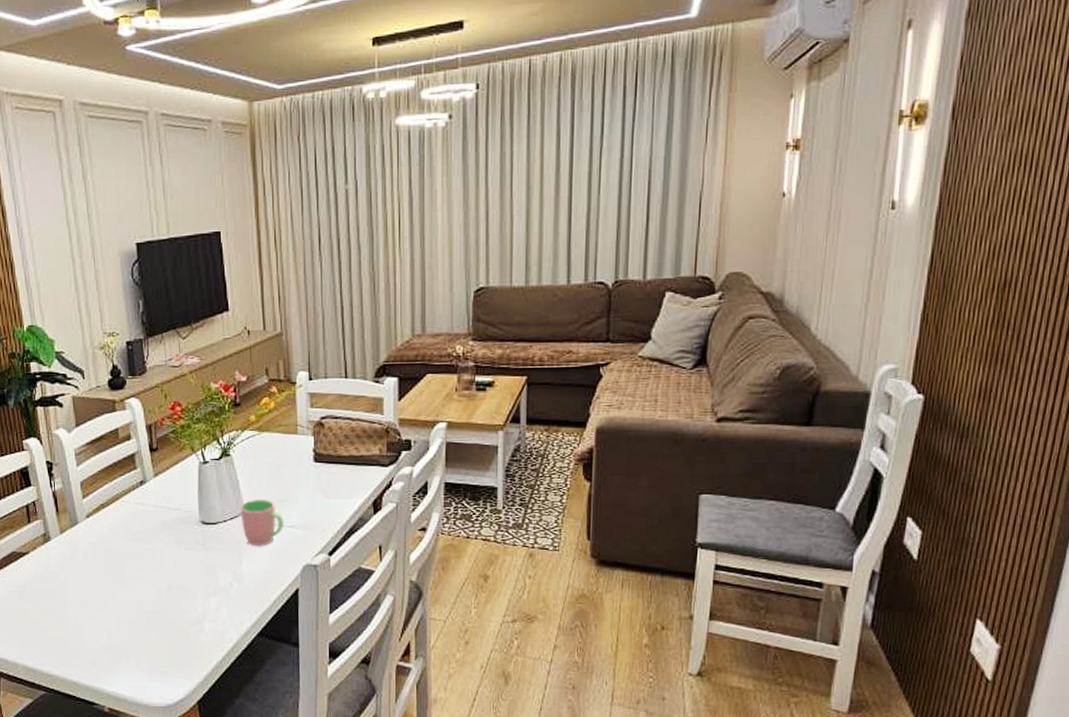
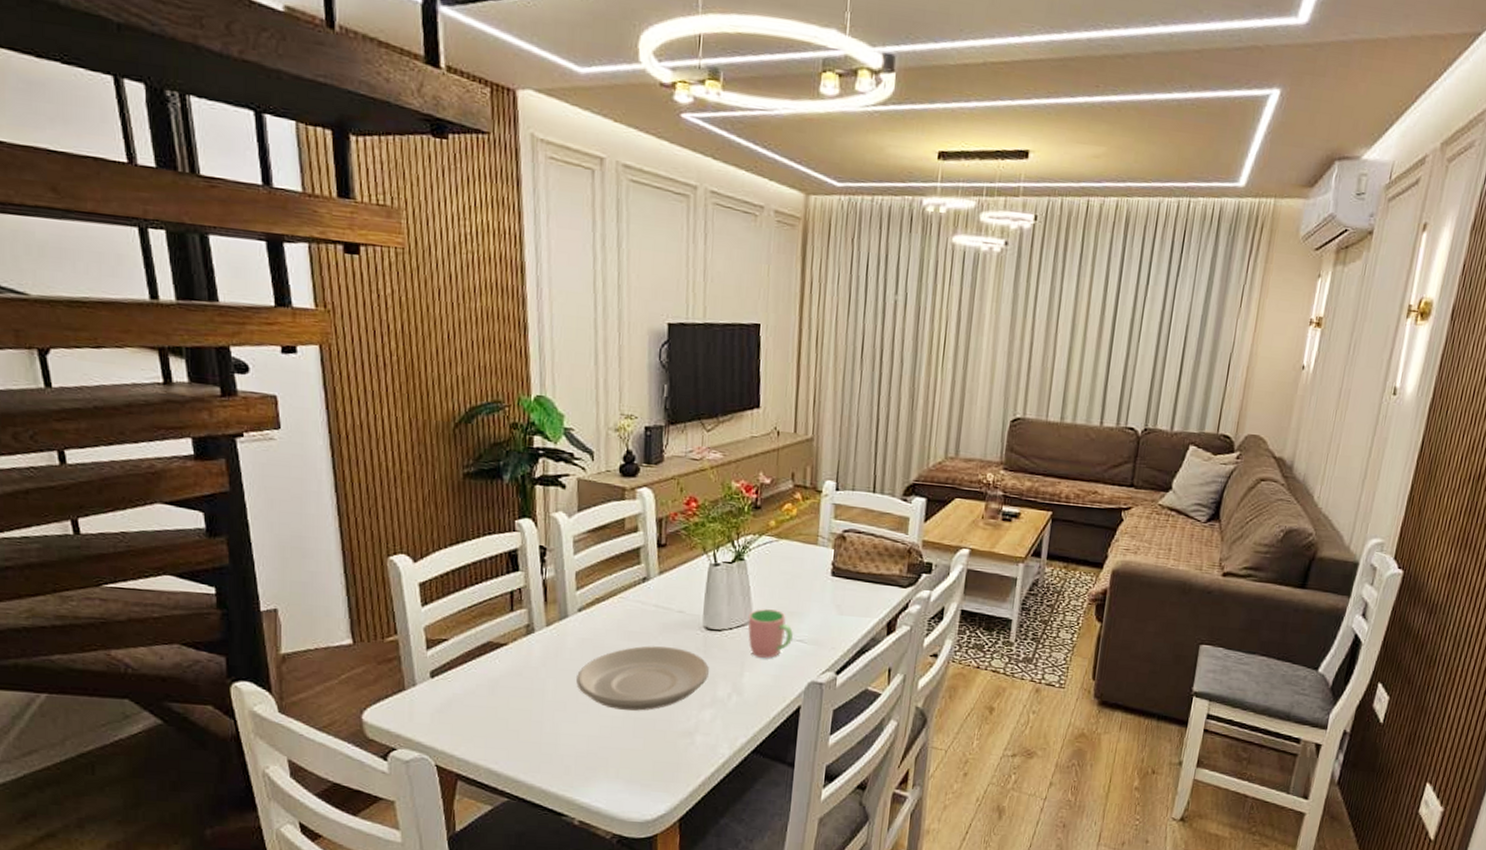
plate: none [92,543,209,604] -> present [576,646,709,711]

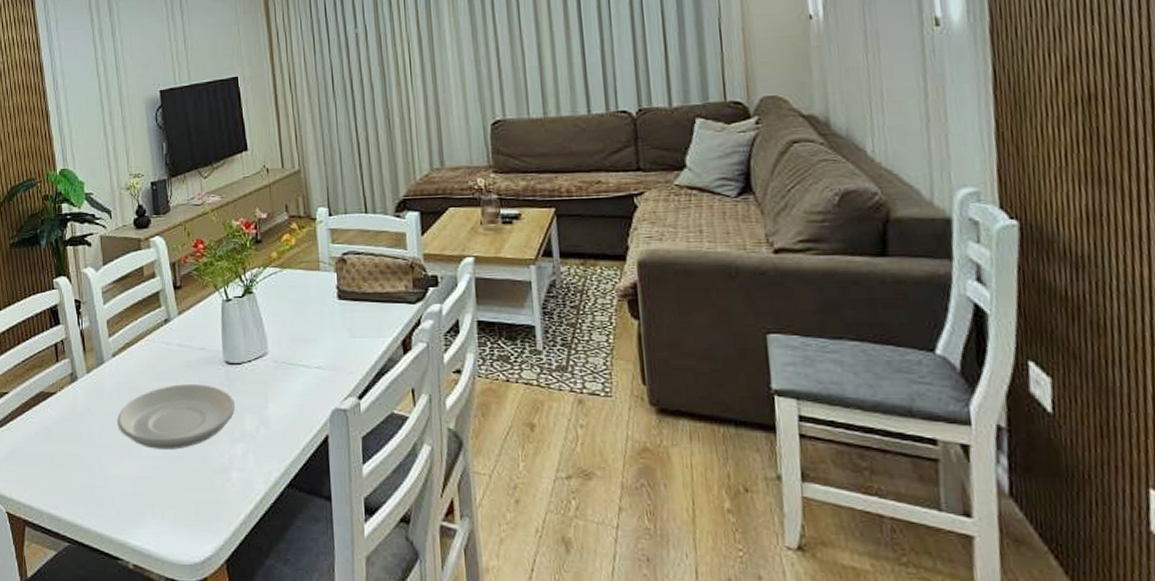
cup: present [748,609,794,658] -> none [264,339,311,388]

